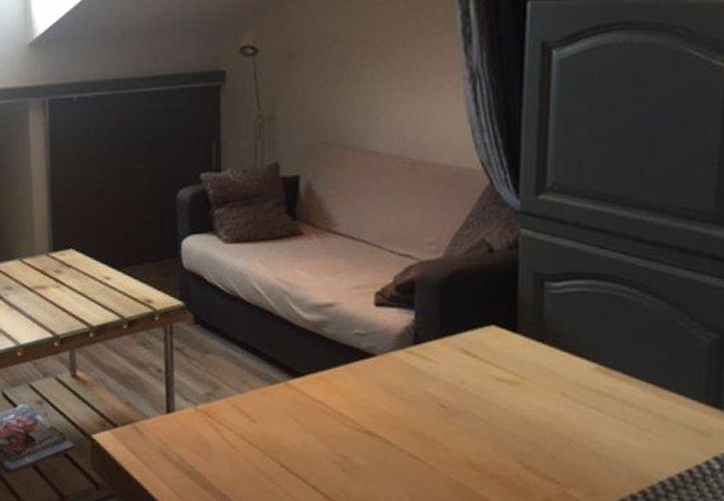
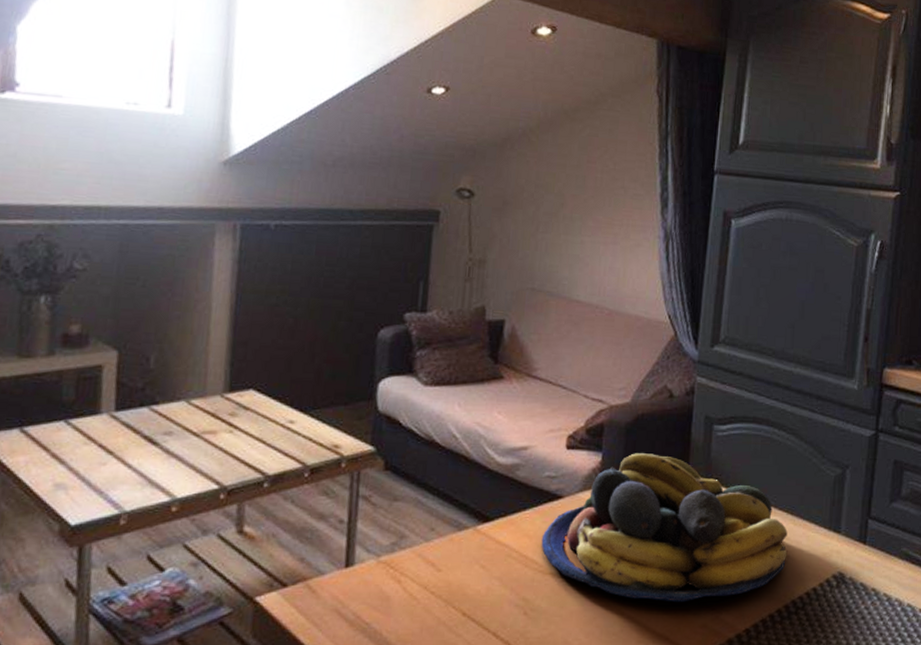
fruit bowl: none [355,311,650,473] -> present [541,453,788,603]

